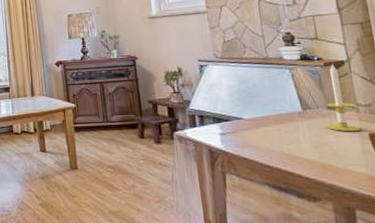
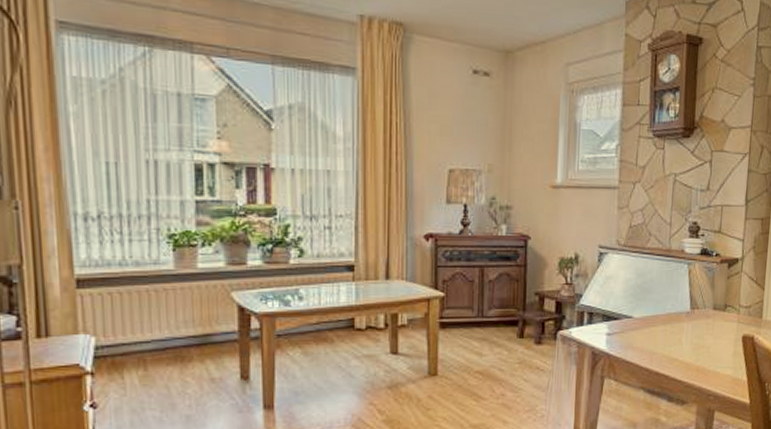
candle: present [325,63,361,132] -> none [709,261,738,334]

